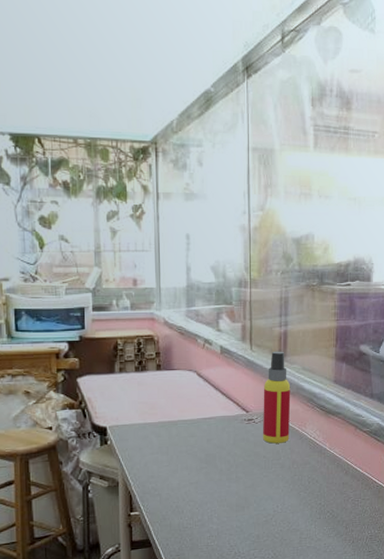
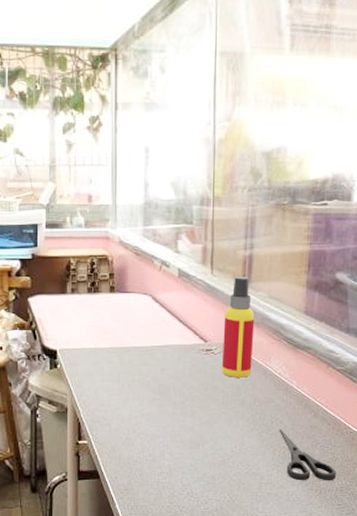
scissors: none [315,487,366,533] -> present [279,429,337,481]

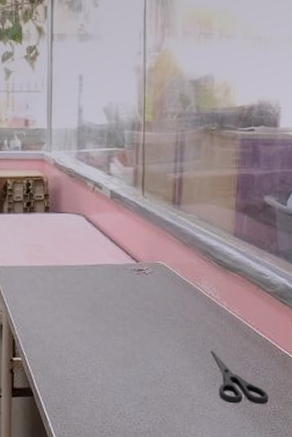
spray bottle: present [222,276,255,378] -> none [154,198,185,298]

